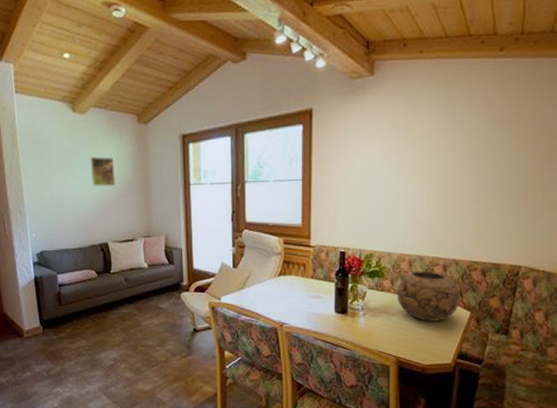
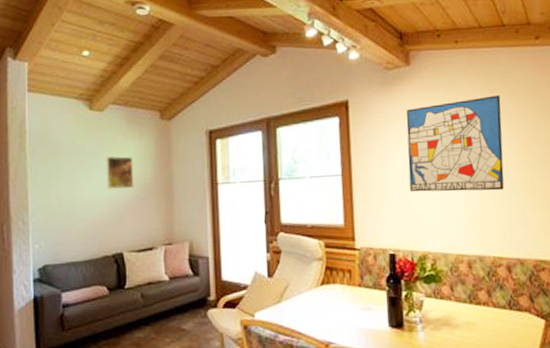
wall art: none [364,107,457,198] -> present [406,95,504,192]
decorative bowl: present [396,271,461,321] -> none [458,273,532,334]

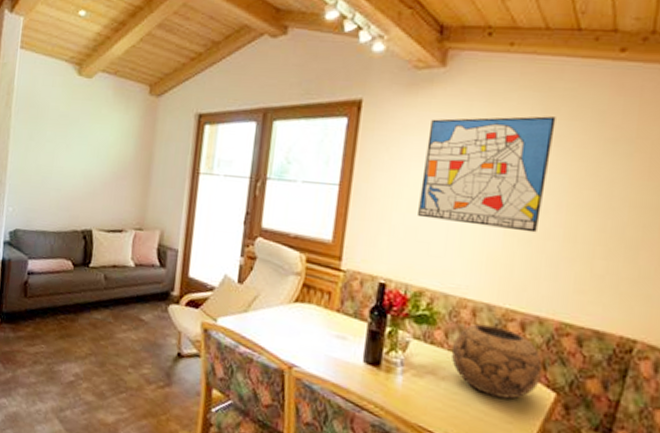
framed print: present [106,156,134,190] -> none [85,128,115,164]
decorative bowl: none [458,273,532,334] -> present [451,323,543,399]

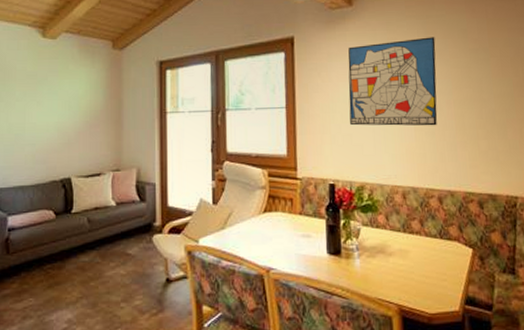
decorative bowl: present [451,323,543,399] -> none [392,203,461,261]

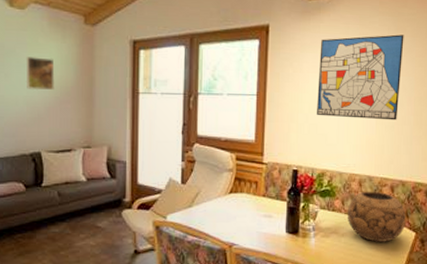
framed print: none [56,83,84,116] -> present [25,57,55,91]
decorative bowl: none [392,203,461,261] -> present [347,191,407,242]

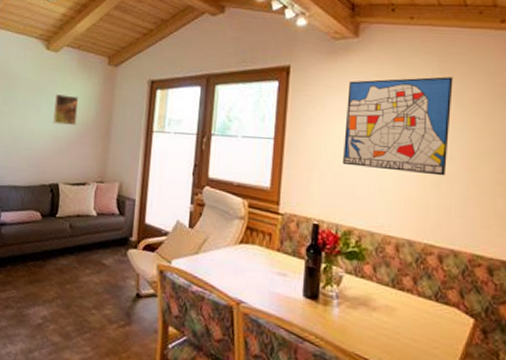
decorative bowl: present [347,191,407,242] -> none [380,258,461,326]

